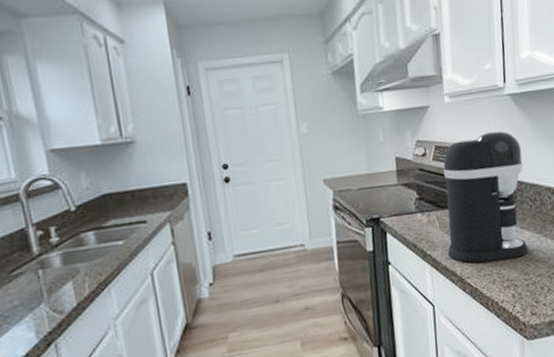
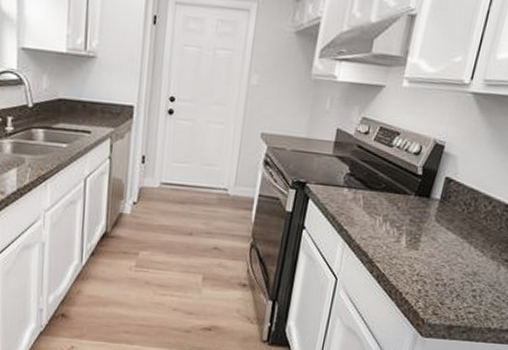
coffee maker: present [443,130,529,263] -> none [364,125,471,257]

